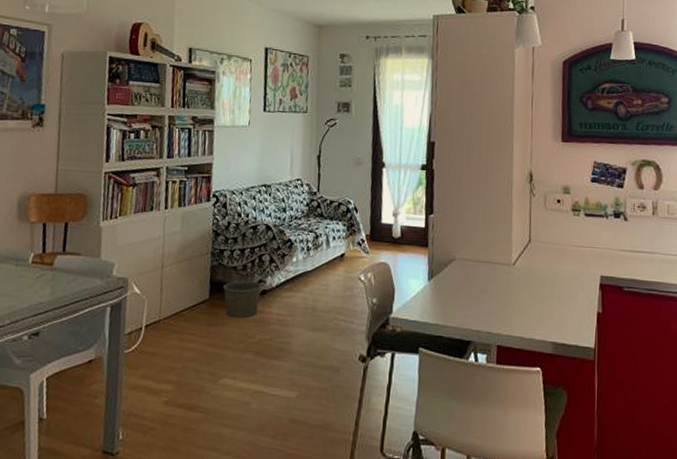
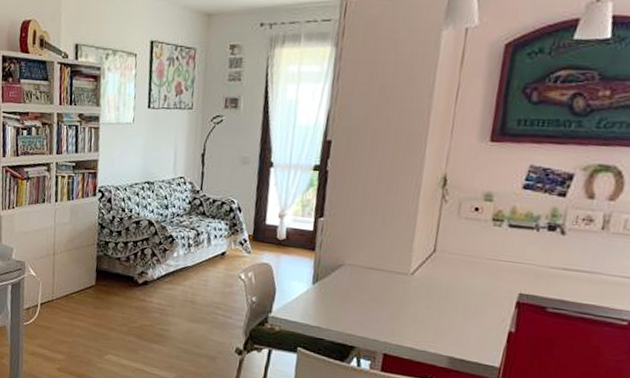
basket: present [223,280,263,318] -> none [108,270,144,305]

